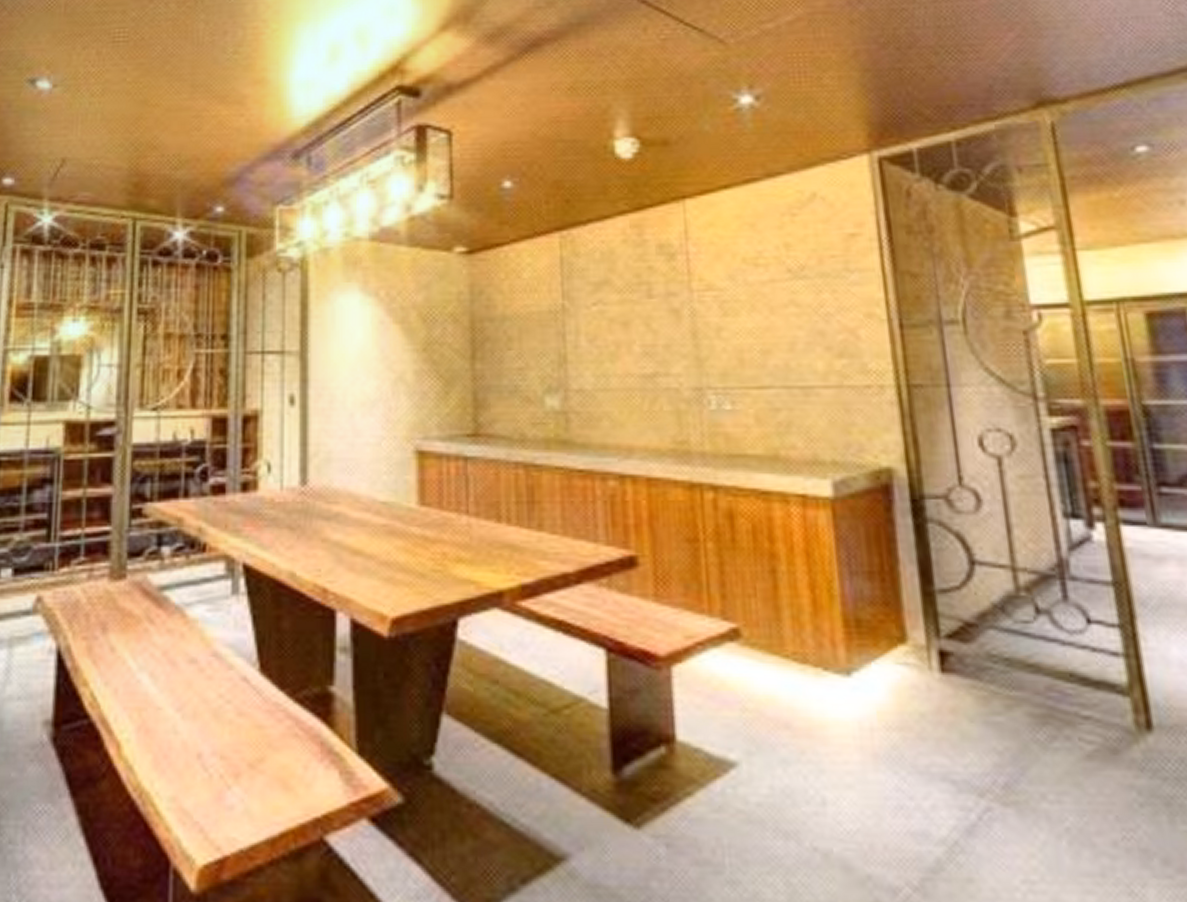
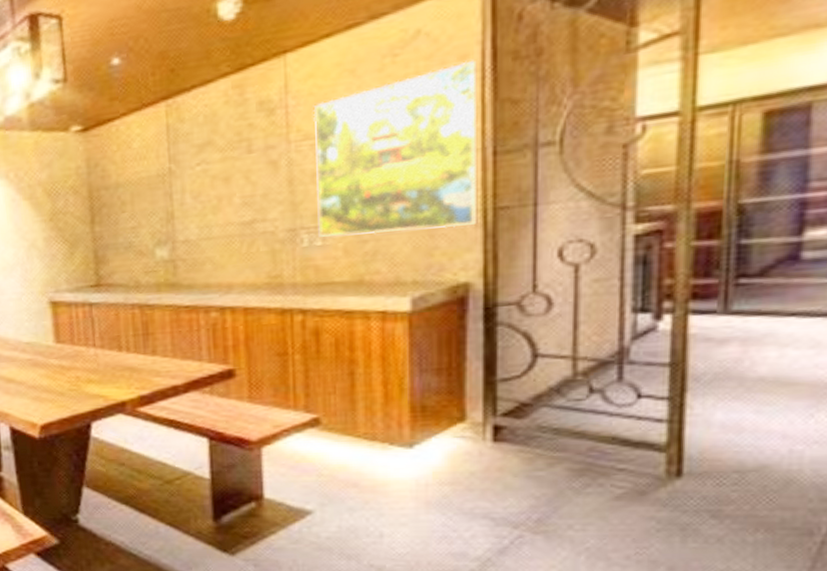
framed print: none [715,229,893,403] -> present [313,60,478,237]

